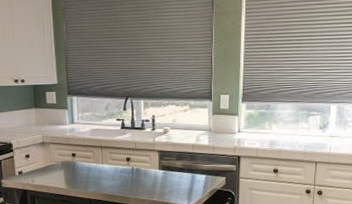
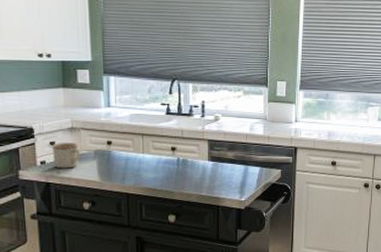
mug: none [28,155,51,178] -> present [53,143,81,169]

